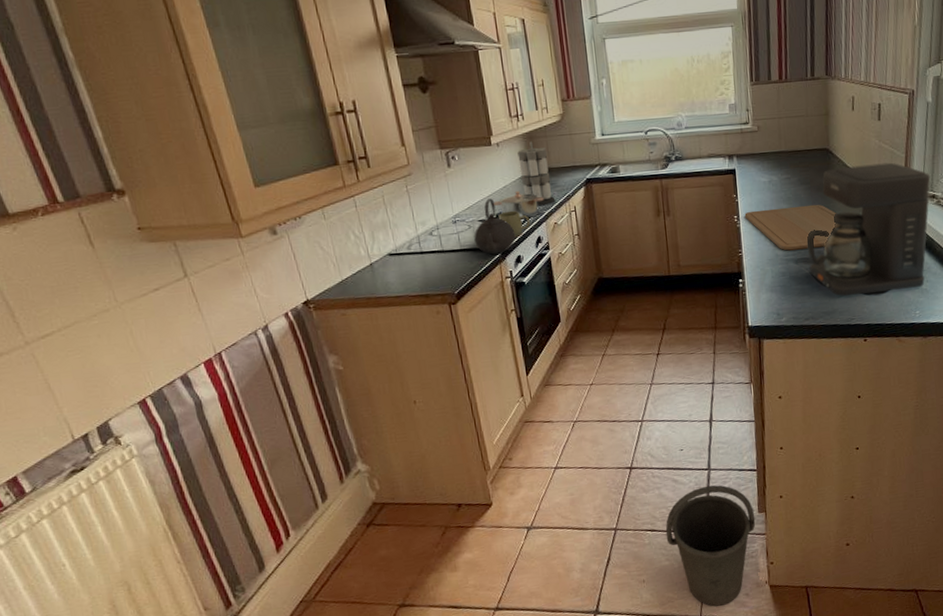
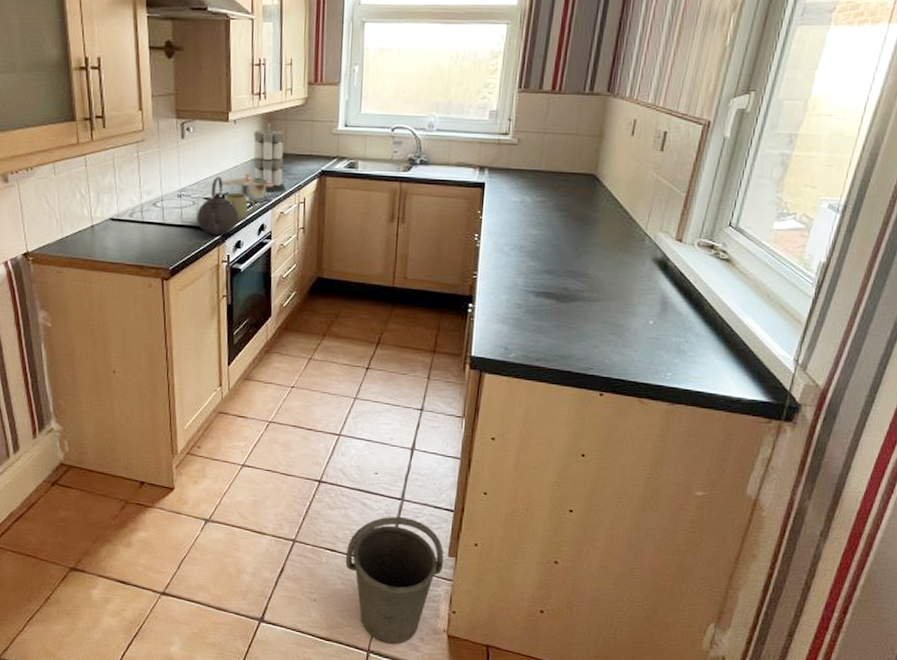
chopping board: present [744,204,837,251] -> none [486,231,593,284]
coffee maker: present [806,162,931,297] -> none [550,198,713,348]

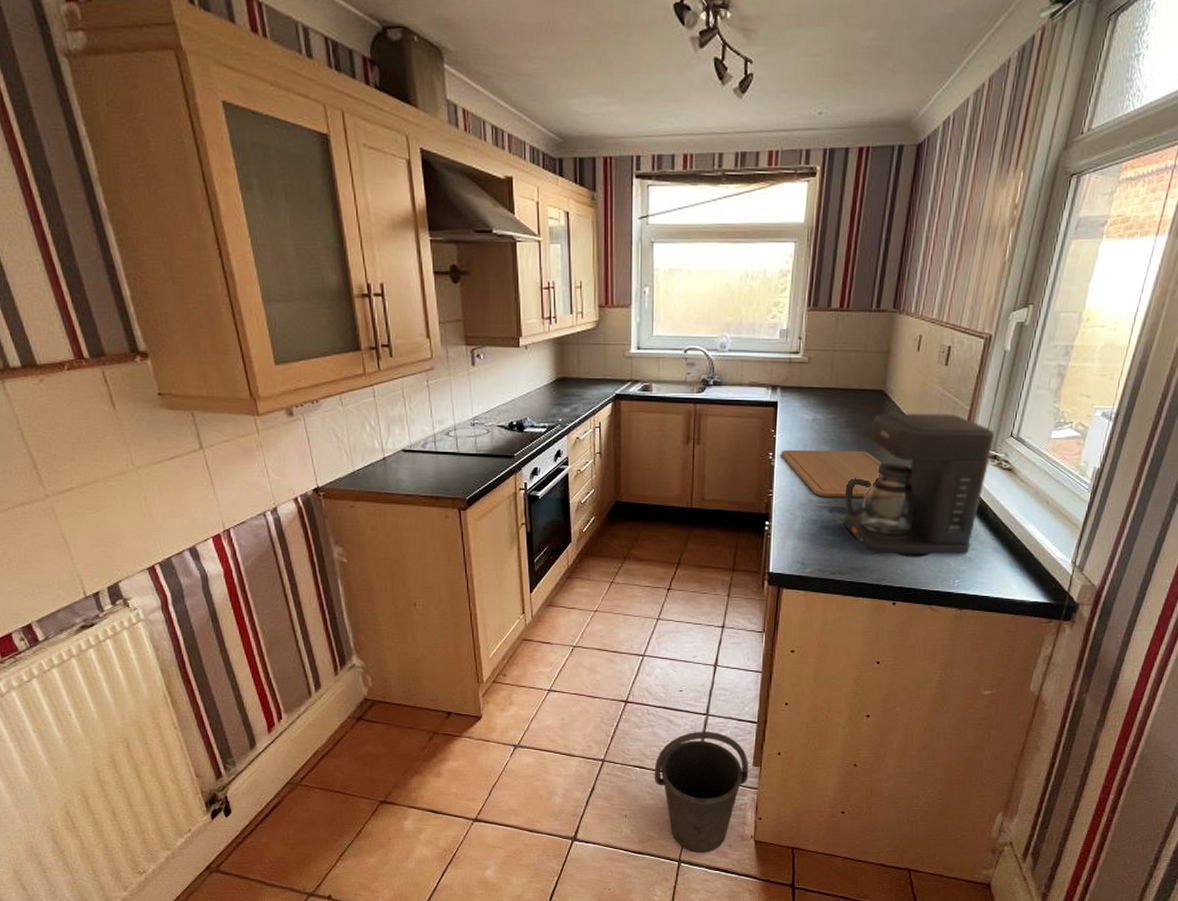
kettle: present [197,176,239,236] -> none [491,404,535,463]
cooking pot: present [221,172,275,204] -> none [515,398,570,430]
mug: present [224,192,256,221] -> none [518,419,551,448]
spice rack: present [253,122,286,193] -> none [546,347,580,418]
chopping board: none [486,231,593,284] -> present [781,449,883,498]
coffee maker: none [550,198,713,348] -> present [844,413,995,555]

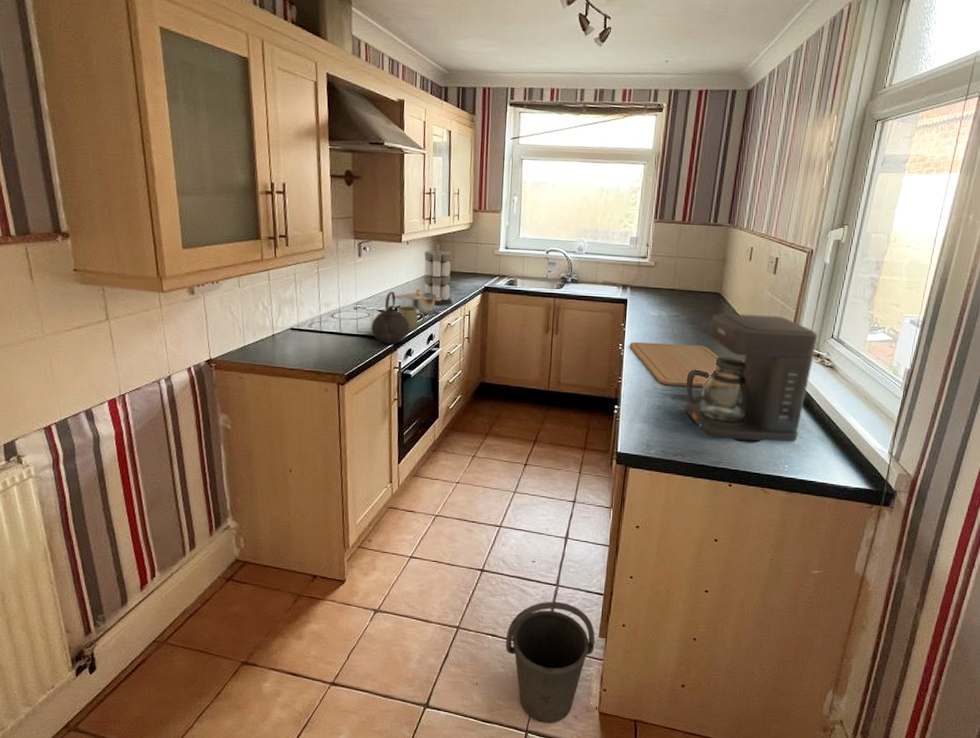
kettle: none [491,404,535,463] -> present [371,291,410,345]
cooking pot: none [515,398,570,430] -> present [394,288,443,316]
mug: none [518,419,551,448] -> present [396,305,425,331]
spice rack: none [546,347,580,418] -> present [423,244,453,306]

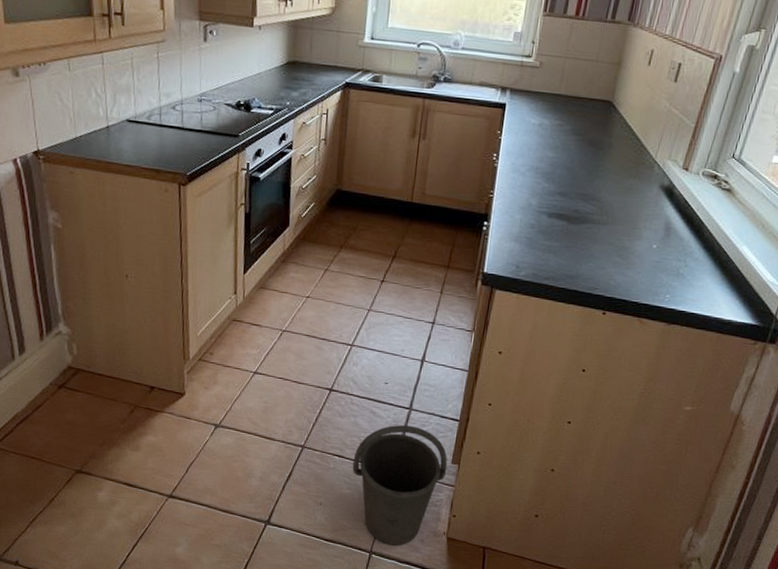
kettle: present [371,291,410,345] -> none [217,83,261,143]
cooking pot: present [394,288,443,316] -> none [244,80,298,113]
mug: present [396,305,425,331] -> none [245,99,278,129]
spice rack: present [423,244,453,306] -> none [277,30,309,102]
chopping board: present [629,341,720,387] -> none [505,152,605,206]
coffee maker: present [685,313,818,443] -> none [561,124,718,271]

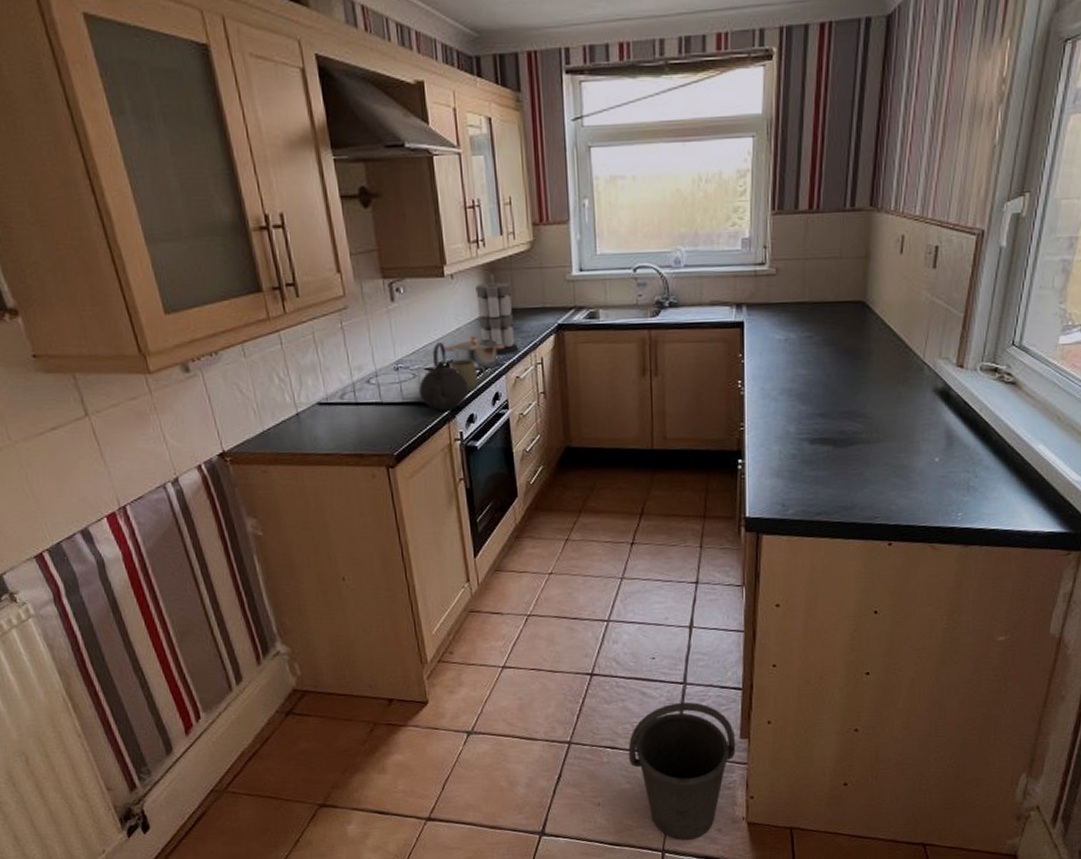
kettle: none [217,83,261,143] -> present [419,342,469,411]
cooking pot: none [244,80,298,113] -> present [444,334,506,370]
mug: none [245,99,278,129] -> present [448,358,487,391]
spice rack: none [277,30,309,102] -> present [475,274,519,355]

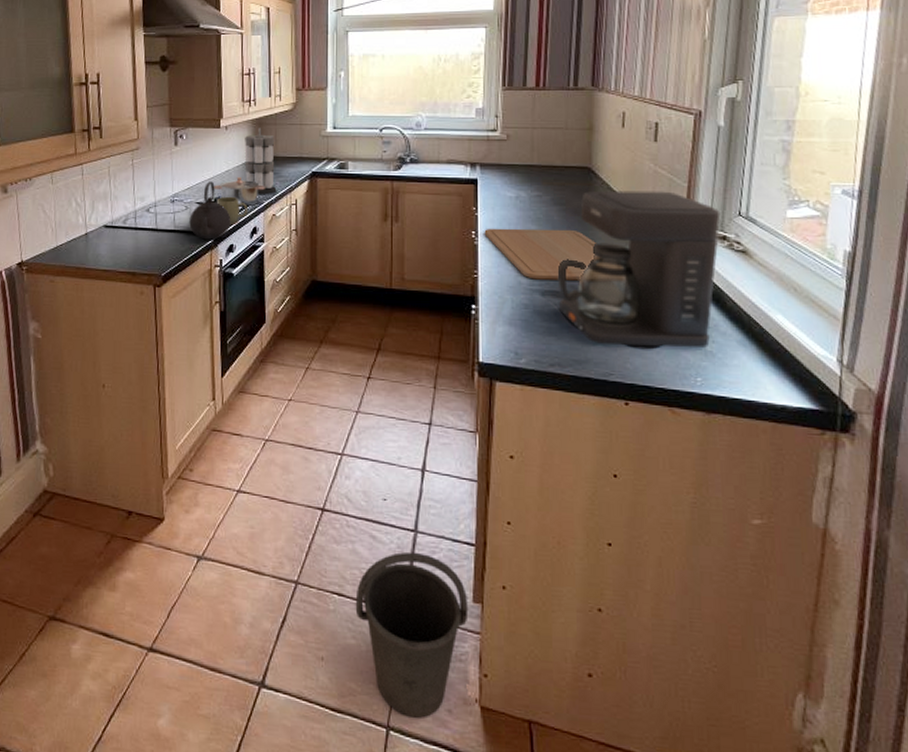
chopping board: none [751,371,869,428] -> present [484,228,597,281]
coffee maker: none [826,323,994,490] -> present [557,190,721,349]

